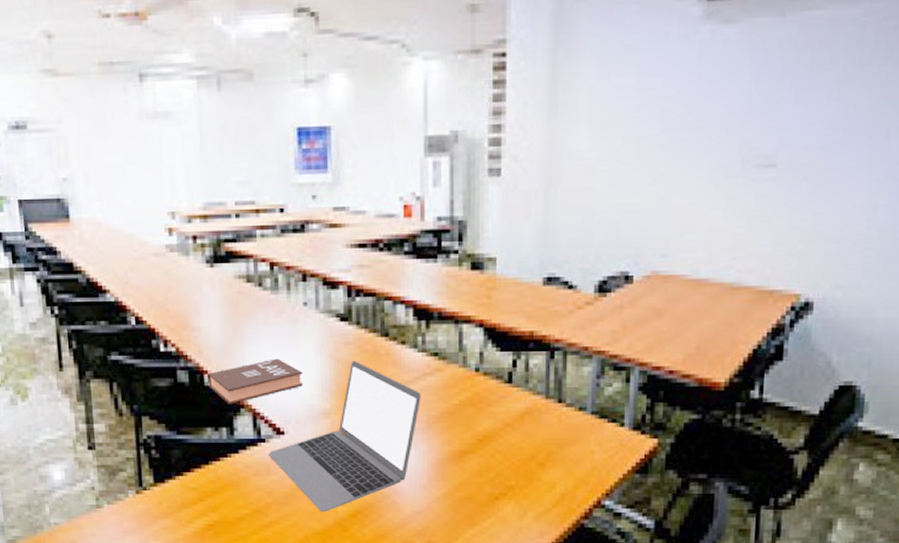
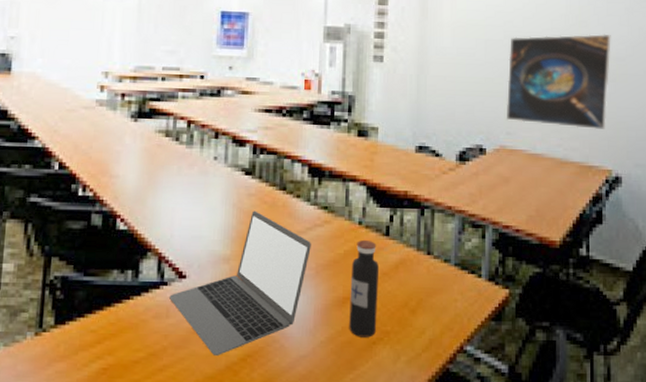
book: present [207,358,304,405] -> none [119,206,209,248]
water bottle: none [468,389,502,492] -> present [349,240,380,337]
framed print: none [660,115,813,244] -> present [506,34,611,129]

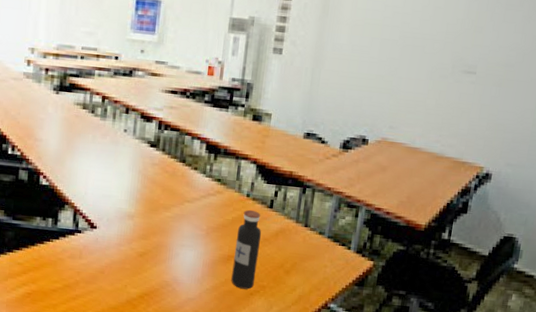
laptop: present [169,211,311,355] -> none [82,178,204,292]
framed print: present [506,34,611,129] -> none [391,38,504,130]

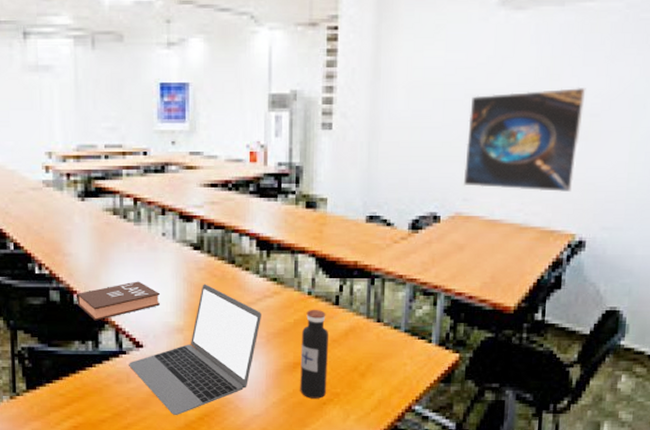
book: none [42,169,117,201] -> present [76,281,161,321]
laptop: none [82,178,204,292] -> present [129,284,261,415]
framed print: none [391,38,504,130] -> present [463,87,586,192]

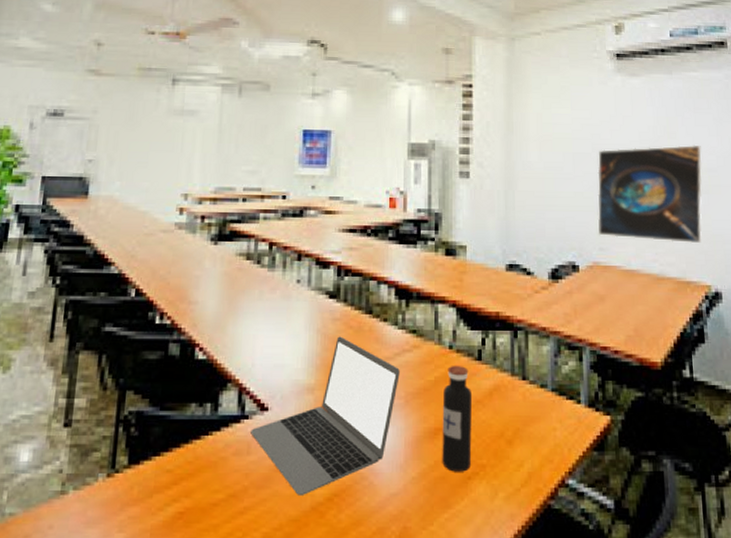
book: present [76,281,161,321] -> none [197,333,292,379]

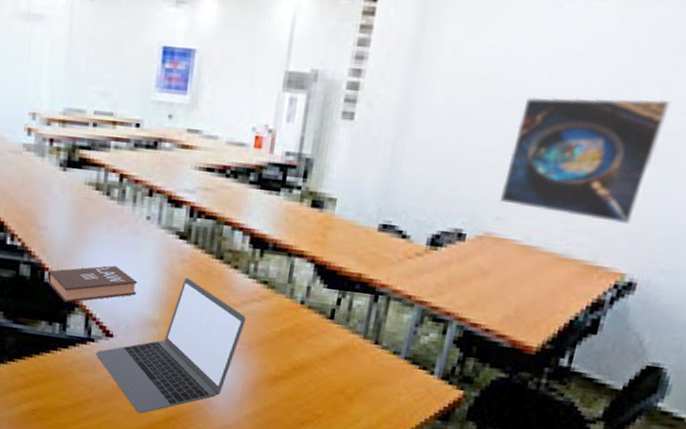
book: none [197,333,292,379] -> present [47,265,138,303]
water bottle: present [442,366,473,472] -> none [277,321,319,418]

